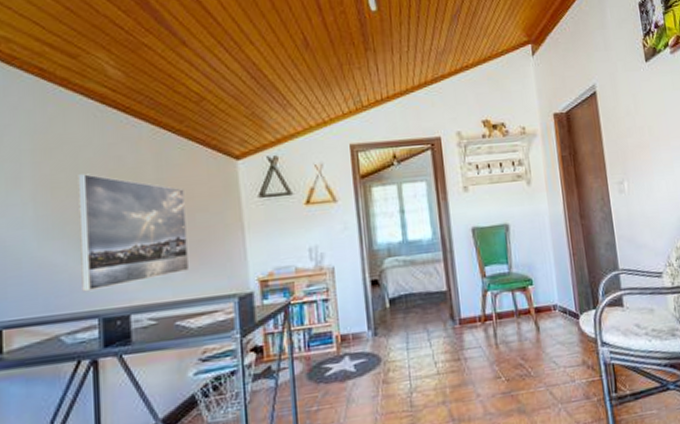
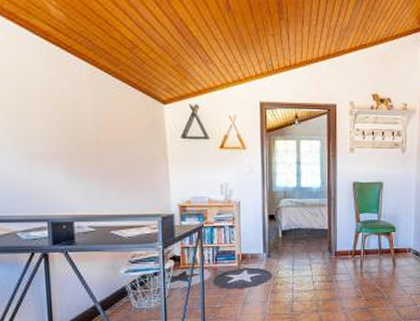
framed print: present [78,174,188,292] -> none [26,101,121,200]

